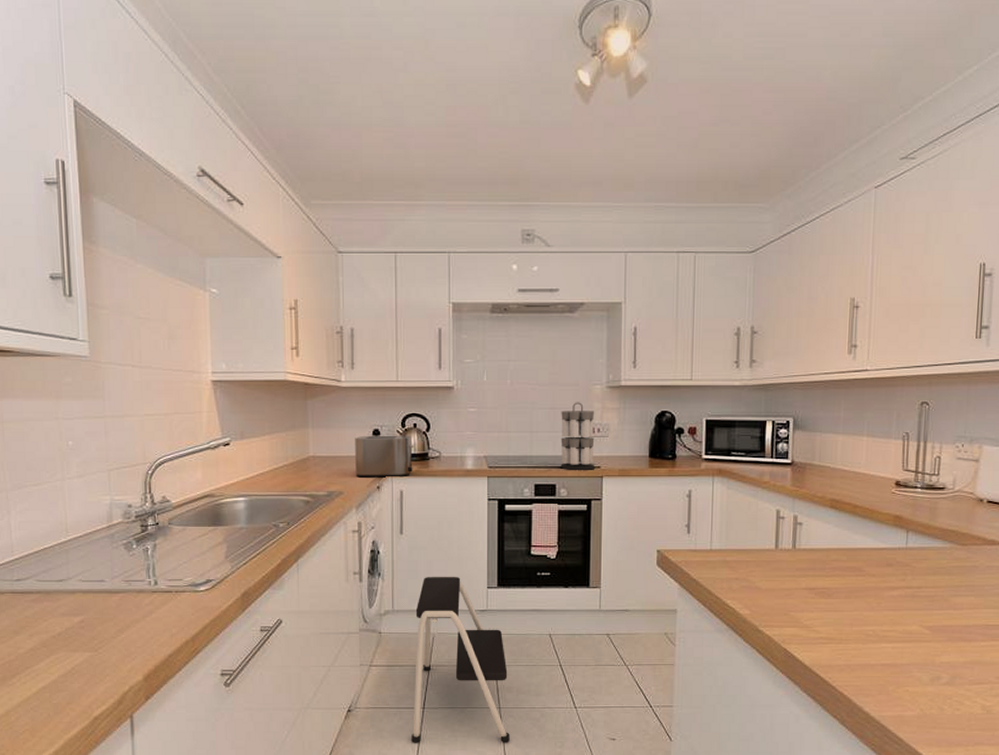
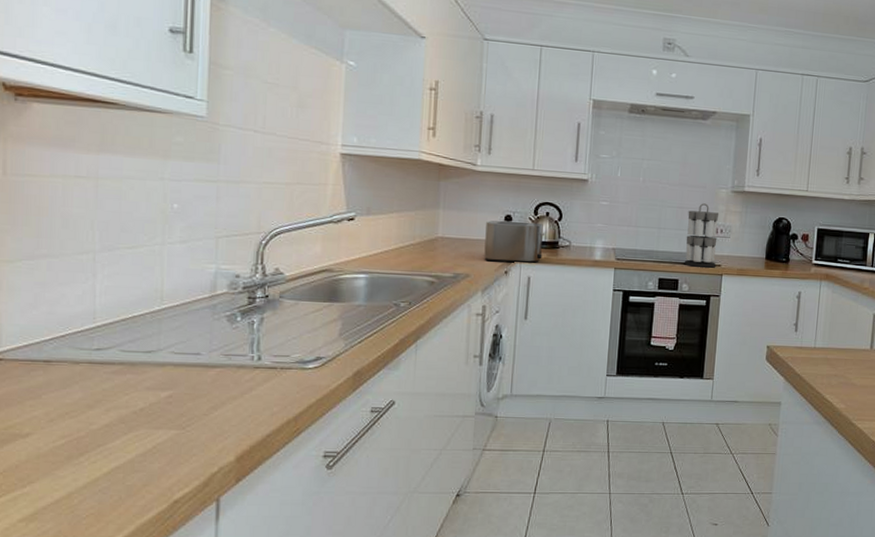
step stool: present [411,576,510,743] -> none [520,362,620,529]

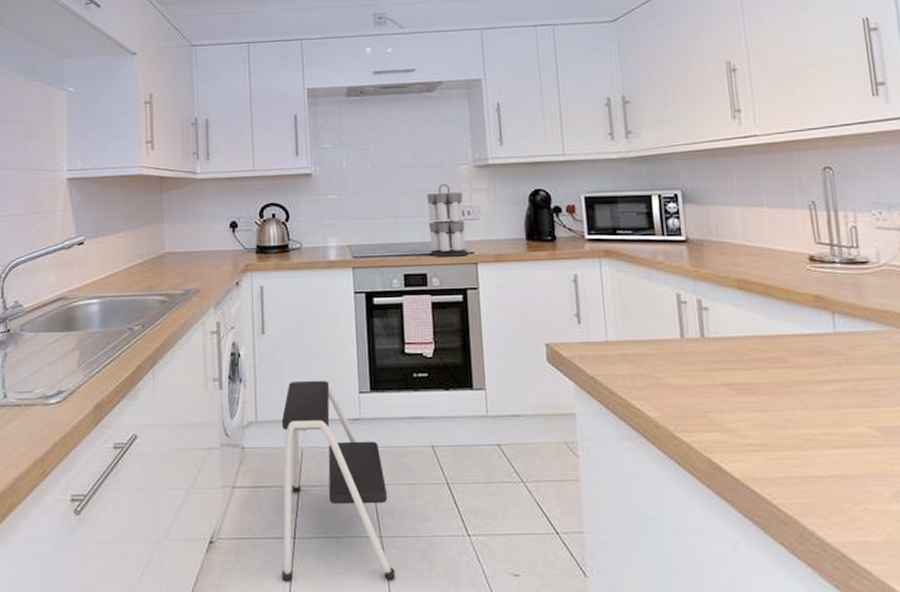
toaster: present [484,220,545,264] -> none [212,226,274,273]
step stool: none [520,362,620,529] -> present [281,380,395,582]

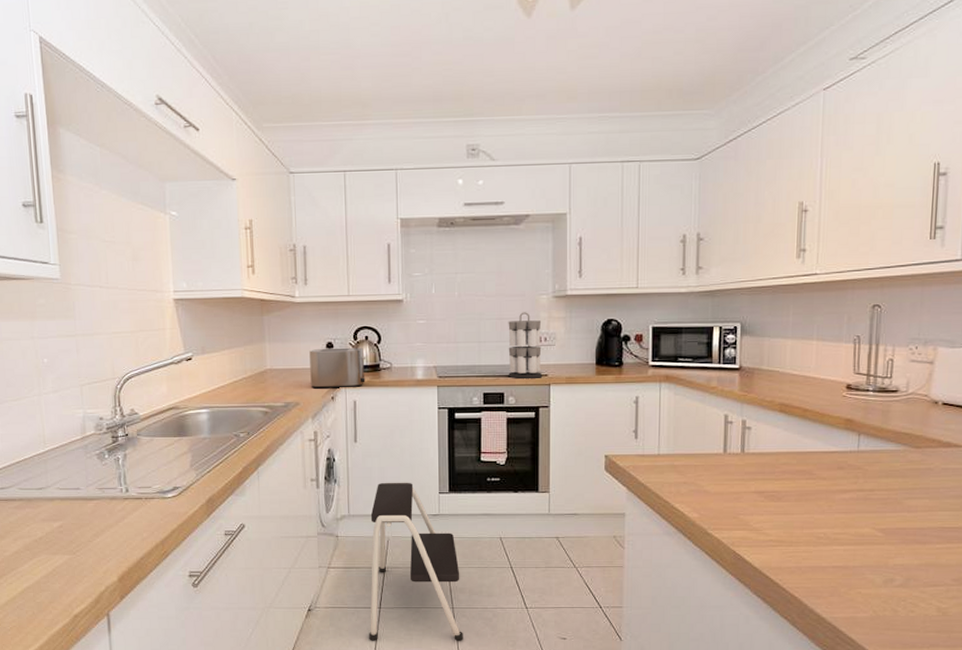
toaster: none [212,226,274,273] -> present [309,347,366,389]

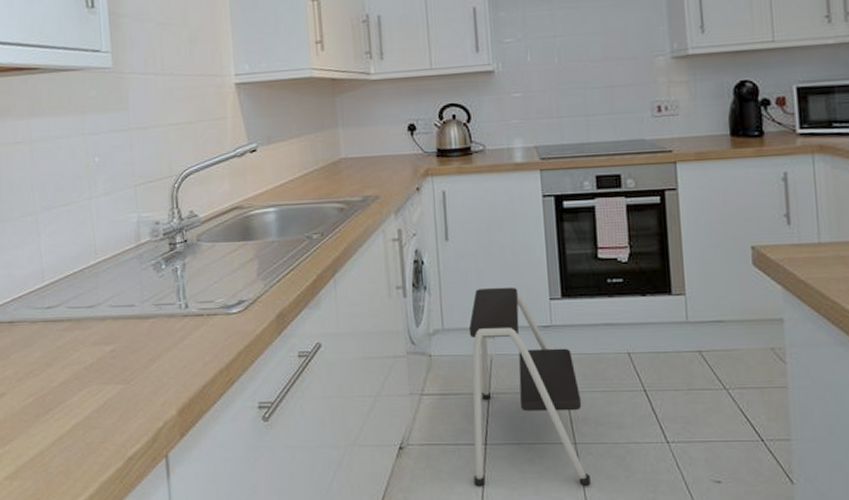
toaster: present [309,347,366,389] -> none [389,128,455,179]
spice rack: present [508,312,543,379] -> none [619,77,667,157]

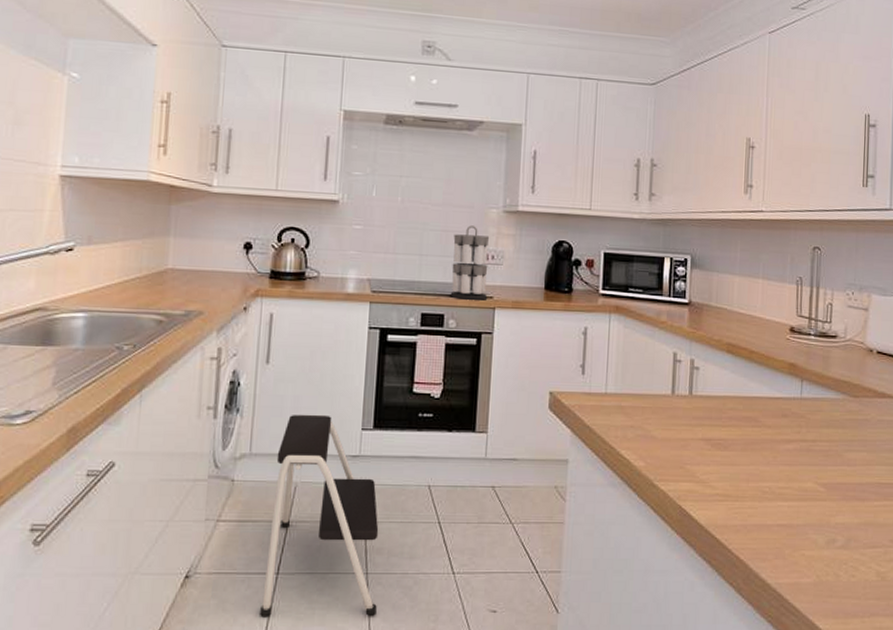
spice rack: none [619,77,667,157] -> present [450,225,490,300]

